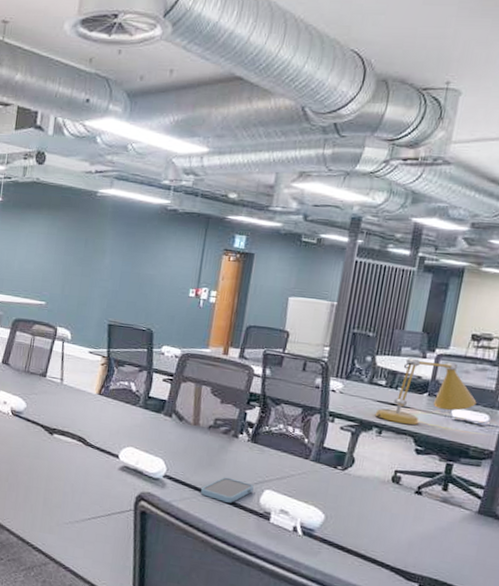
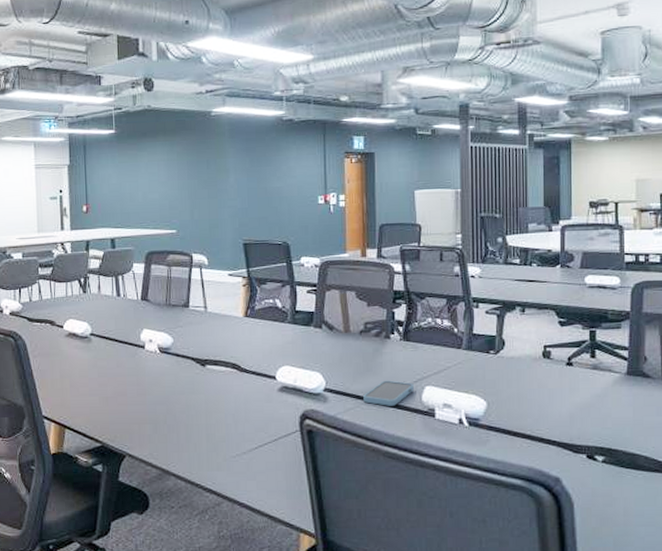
table lamp: present [374,358,477,426] -> none [515,232,606,299]

